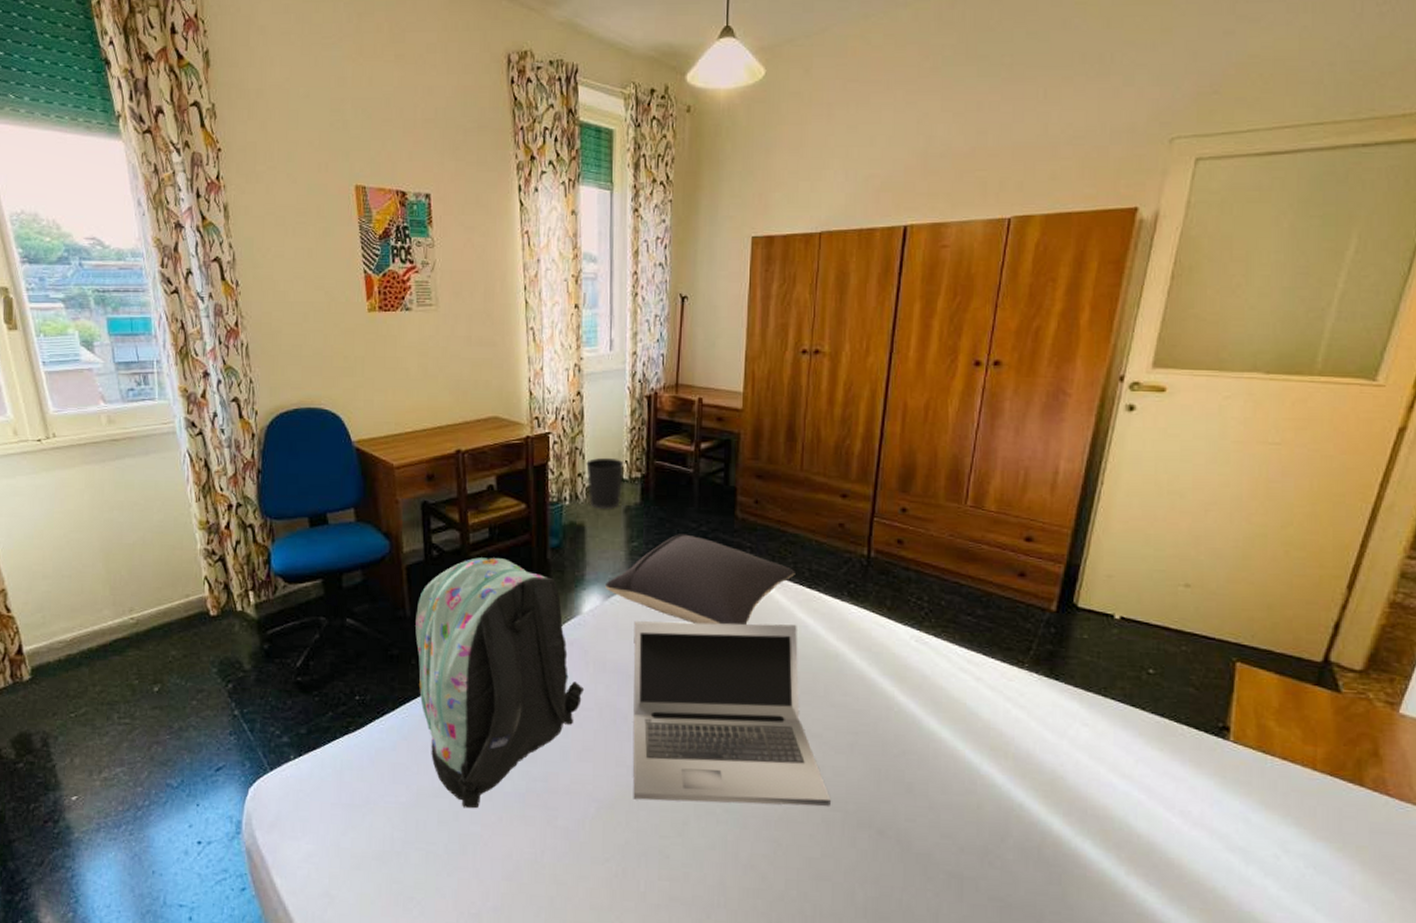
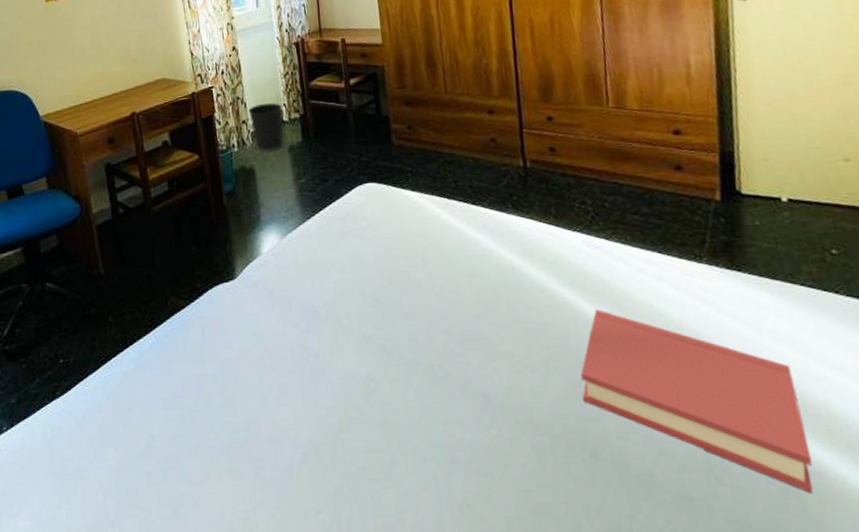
backpack: present [415,557,585,809] -> none [109,208,275,467]
pillow: present [605,534,795,626] -> none [280,166,458,252]
laptop: present [633,621,830,806] -> none [312,243,536,442]
hardback book: none [880,701,1082,882] -> present [580,309,813,494]

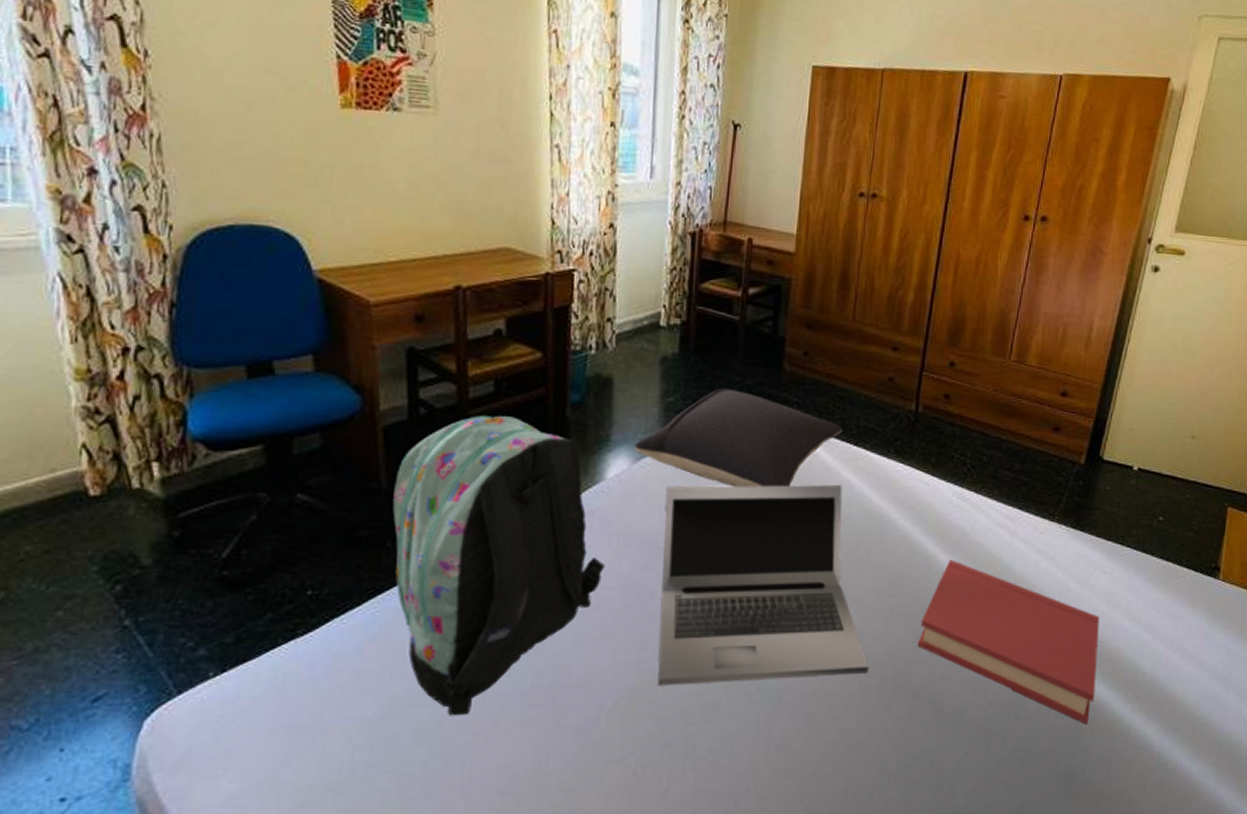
backpack: none [109,208,275,467] -> present [393,416,606,716]
wastebasket: present [248,102,284,152] -> none [617,300,661,360]
pillow: none [280,166,458,252] -> present [635,388,843,488]
laptop: none [312,243,536,442] -> present [657,485,868,686]

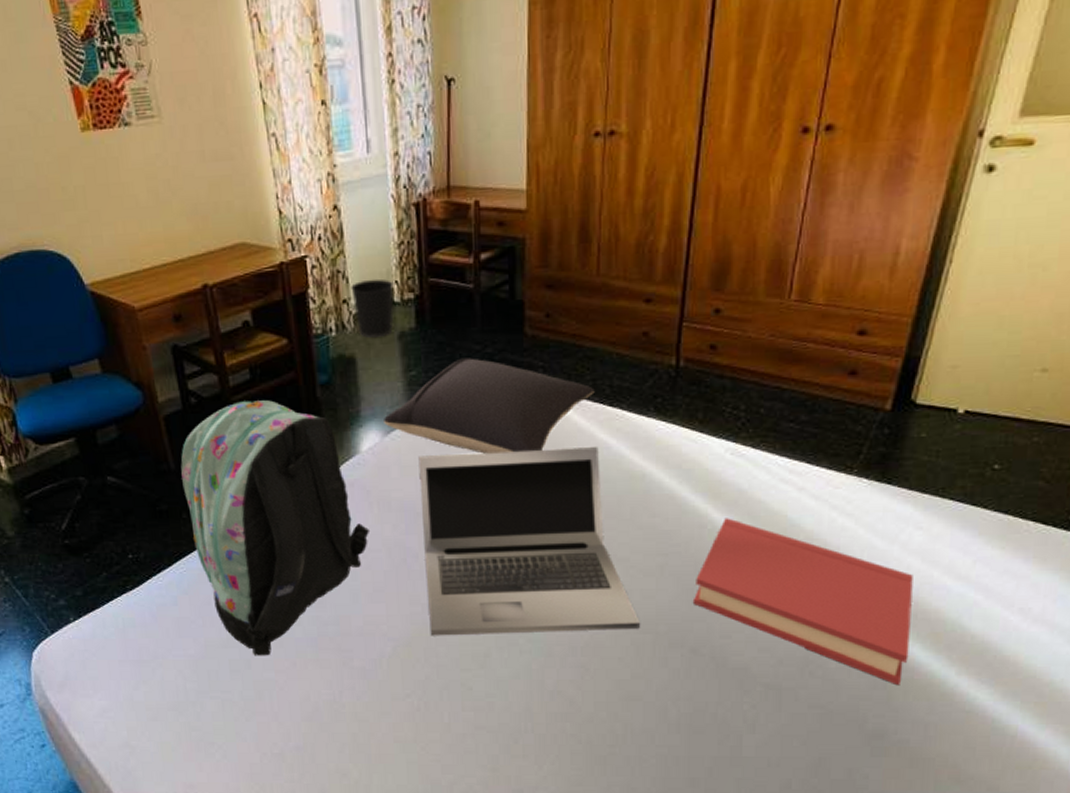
wastebasket: none [617,300,661,360] -> present [351,278,394,338]

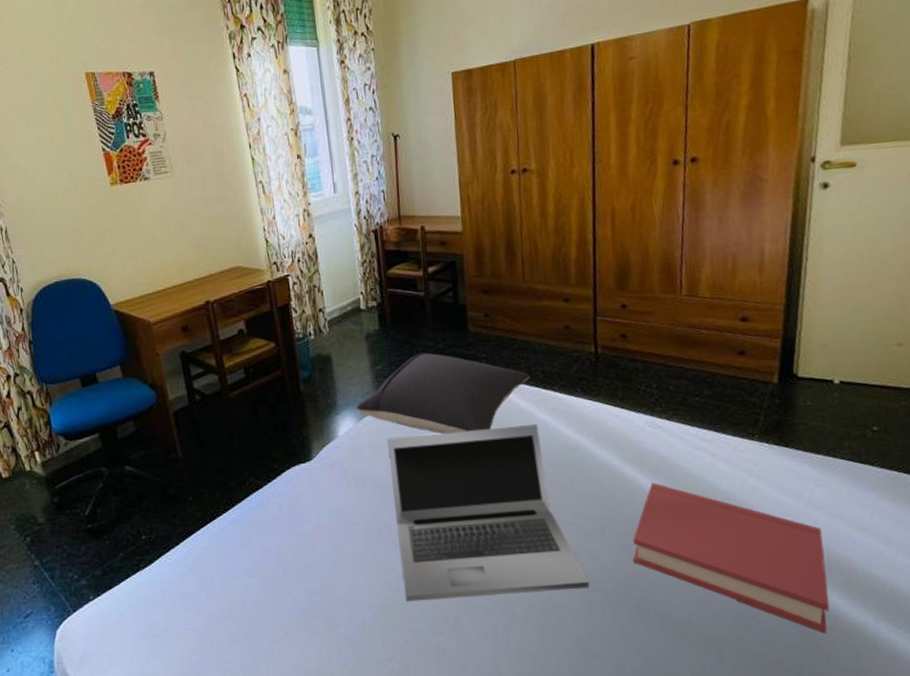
backpack: present [181,400,371,656] -> none [187,395,350,627]
wastebasket: present [351,278,394,338] -> none [325,291,361,339]

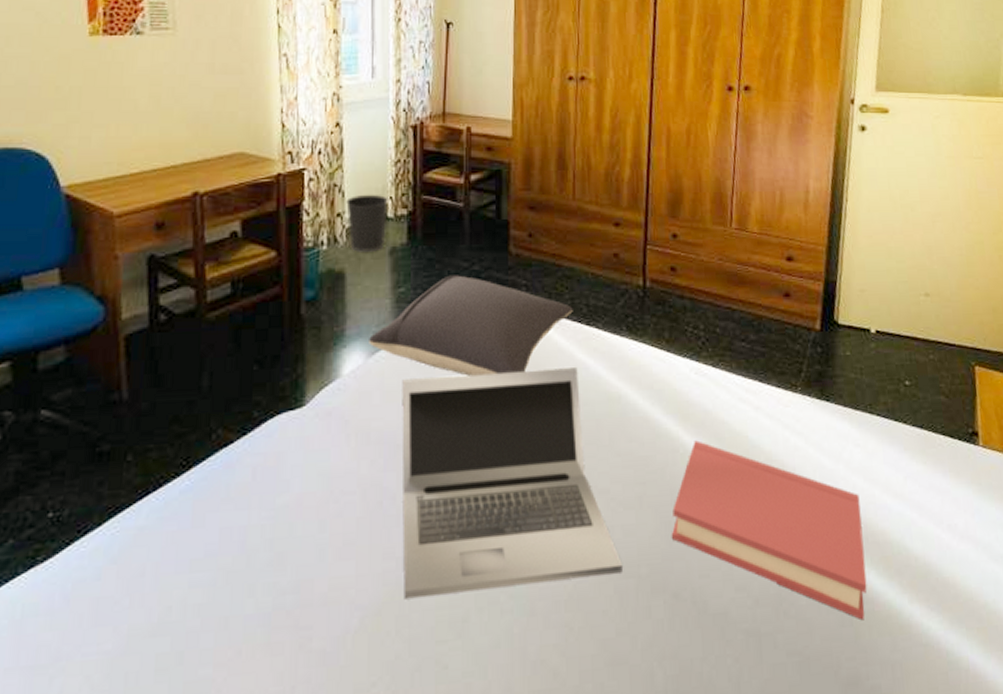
wastebasket: none [325,291,361,339] -> present [346,194,388,252]

